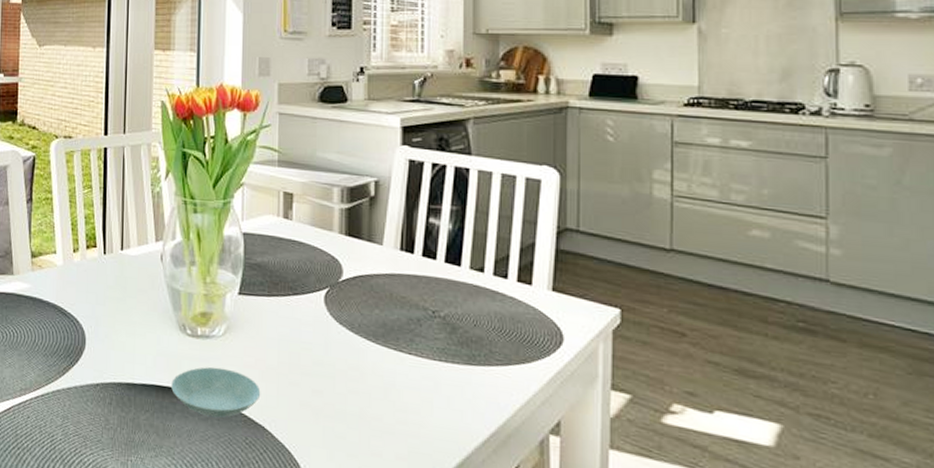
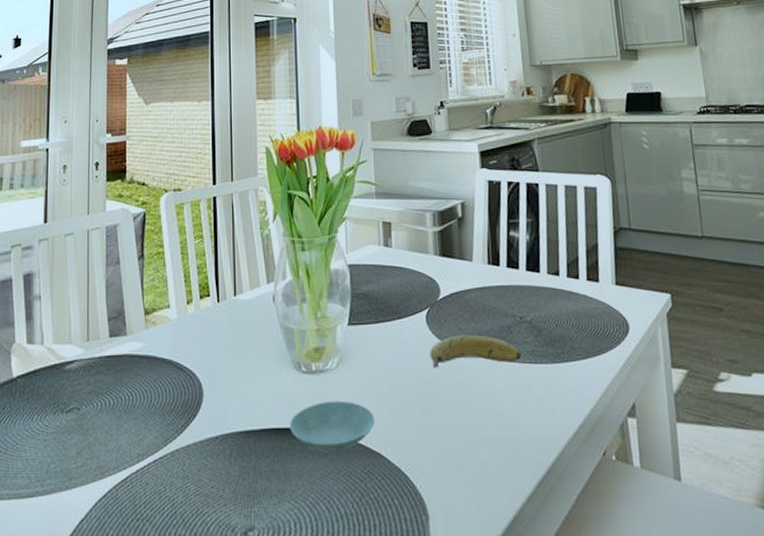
fruit: none [326,320,429,357] -> present [430,335,521,368]

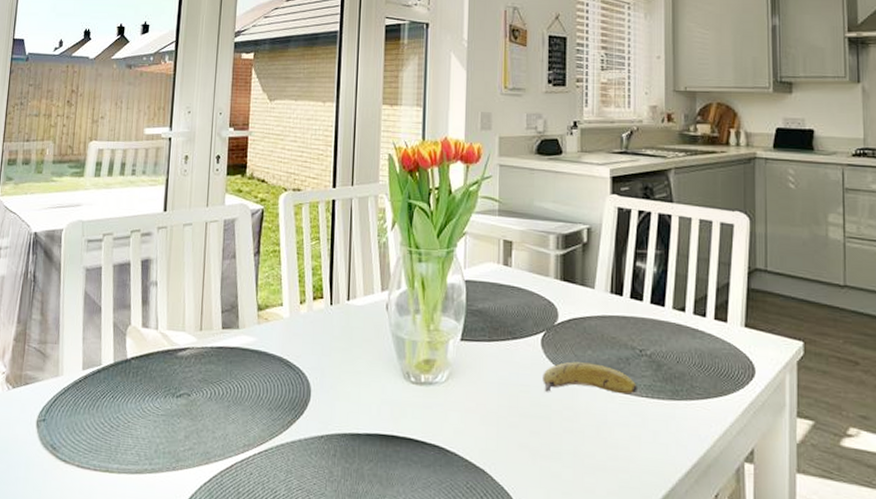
saucer: present [290,400,375,452] -> none [395,413,482,464]

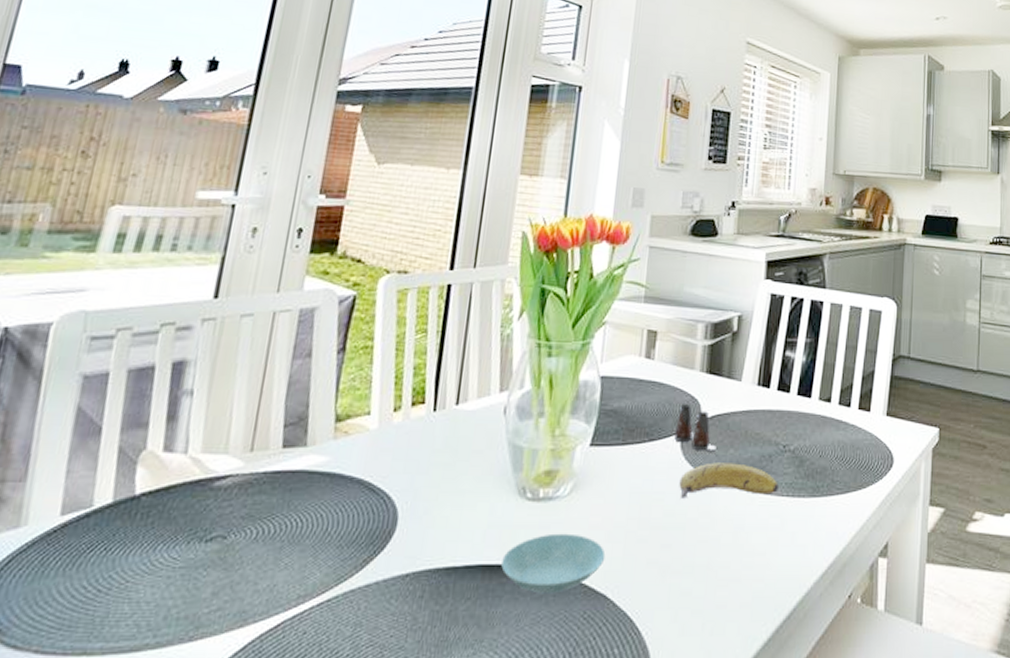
saucer: none [395,413,482,464] -> present [501,533,606,594]
salt shaker: none [535,307,575,353] -> present [674,404,716,453]

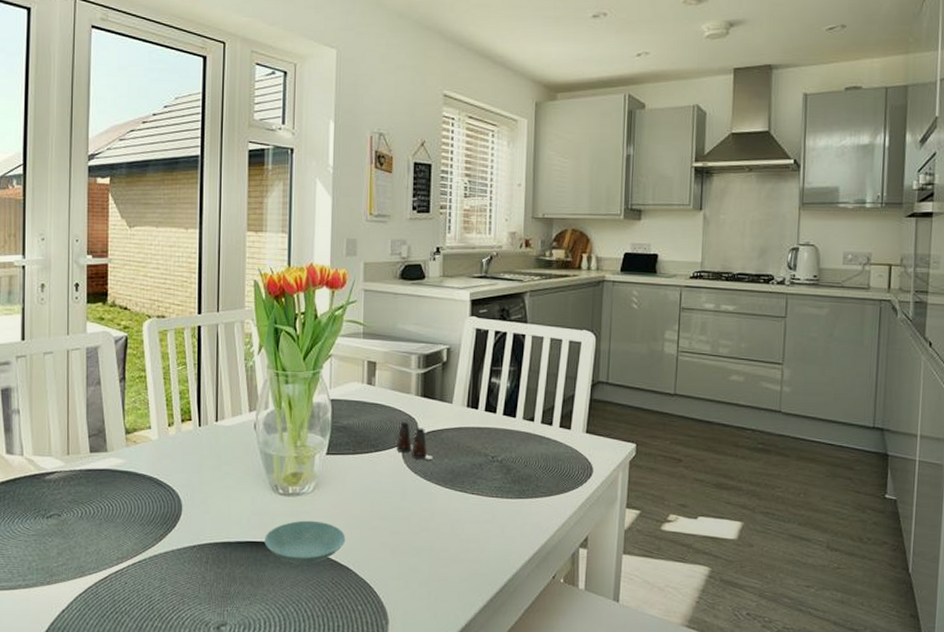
fruit: present [679,462,779,498] -> none [403,469,489,497]

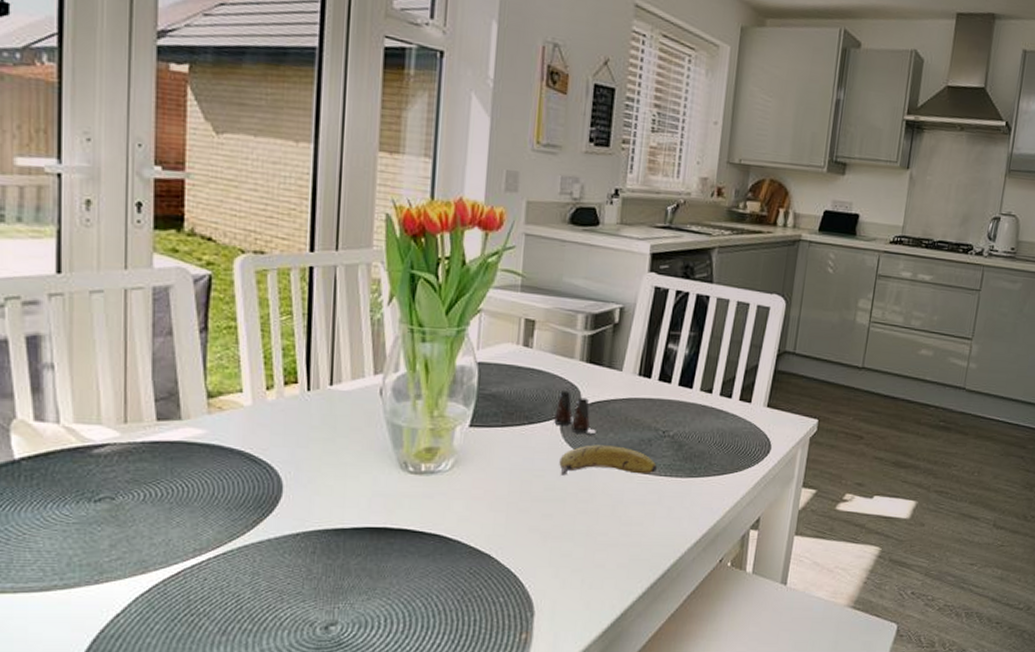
saucer: present [265,520,346,564] -> none [388,502,489,553]
fruit: none [403,469,489,497] -> present [559,445,657,476]

